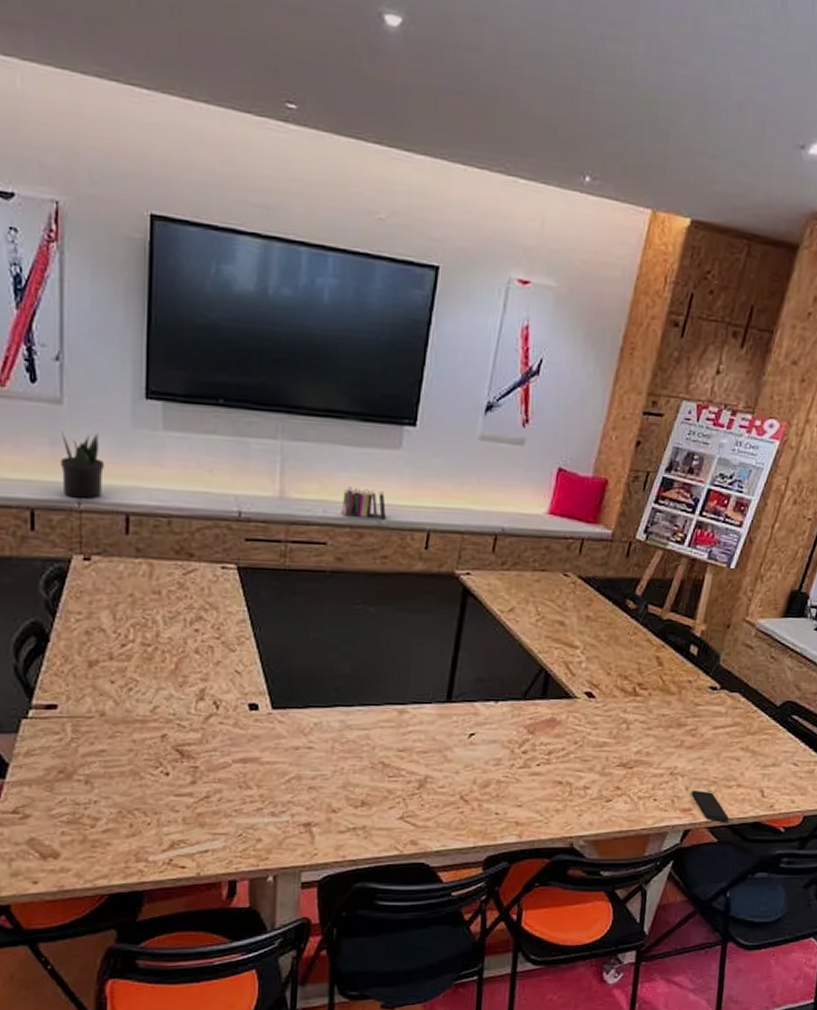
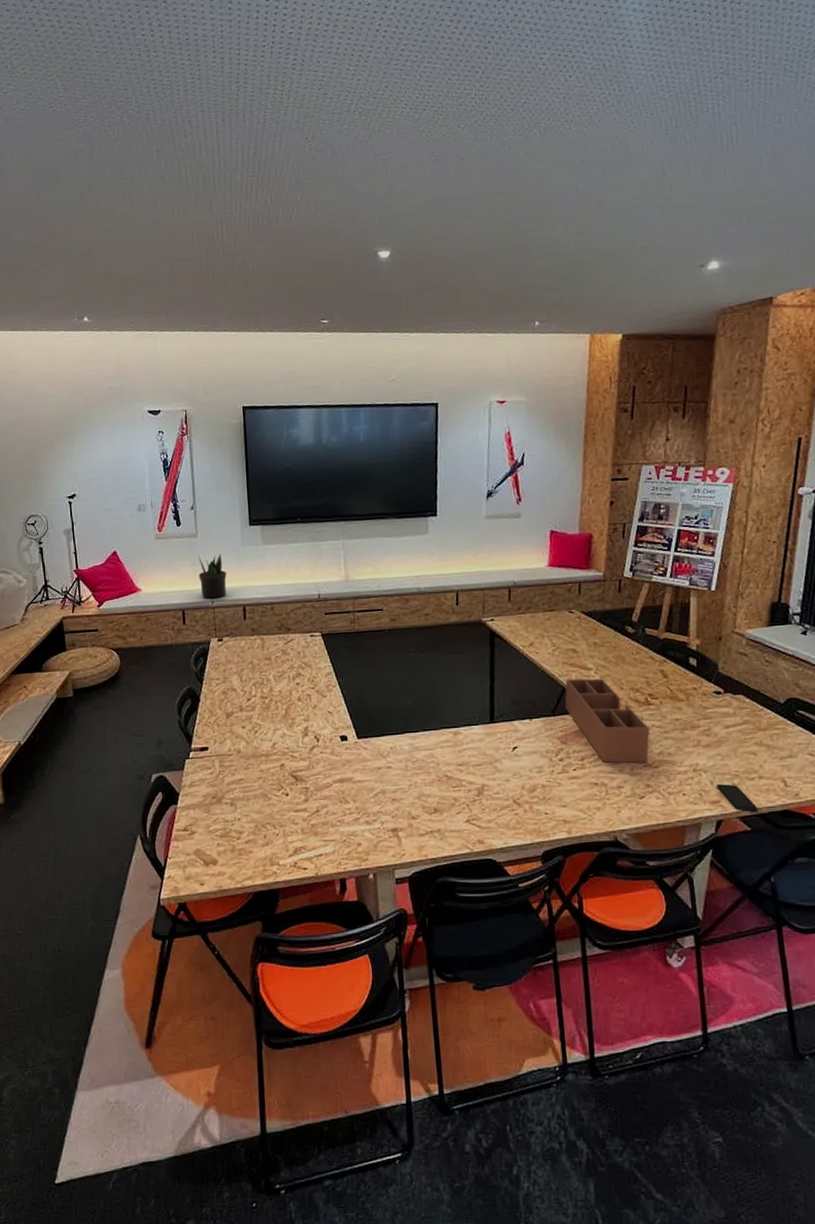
books: present [341,486,386,520] -> none [390,566,423,588]
desk organizer: none [539,657,631,763] -> present [564,678,650,764]

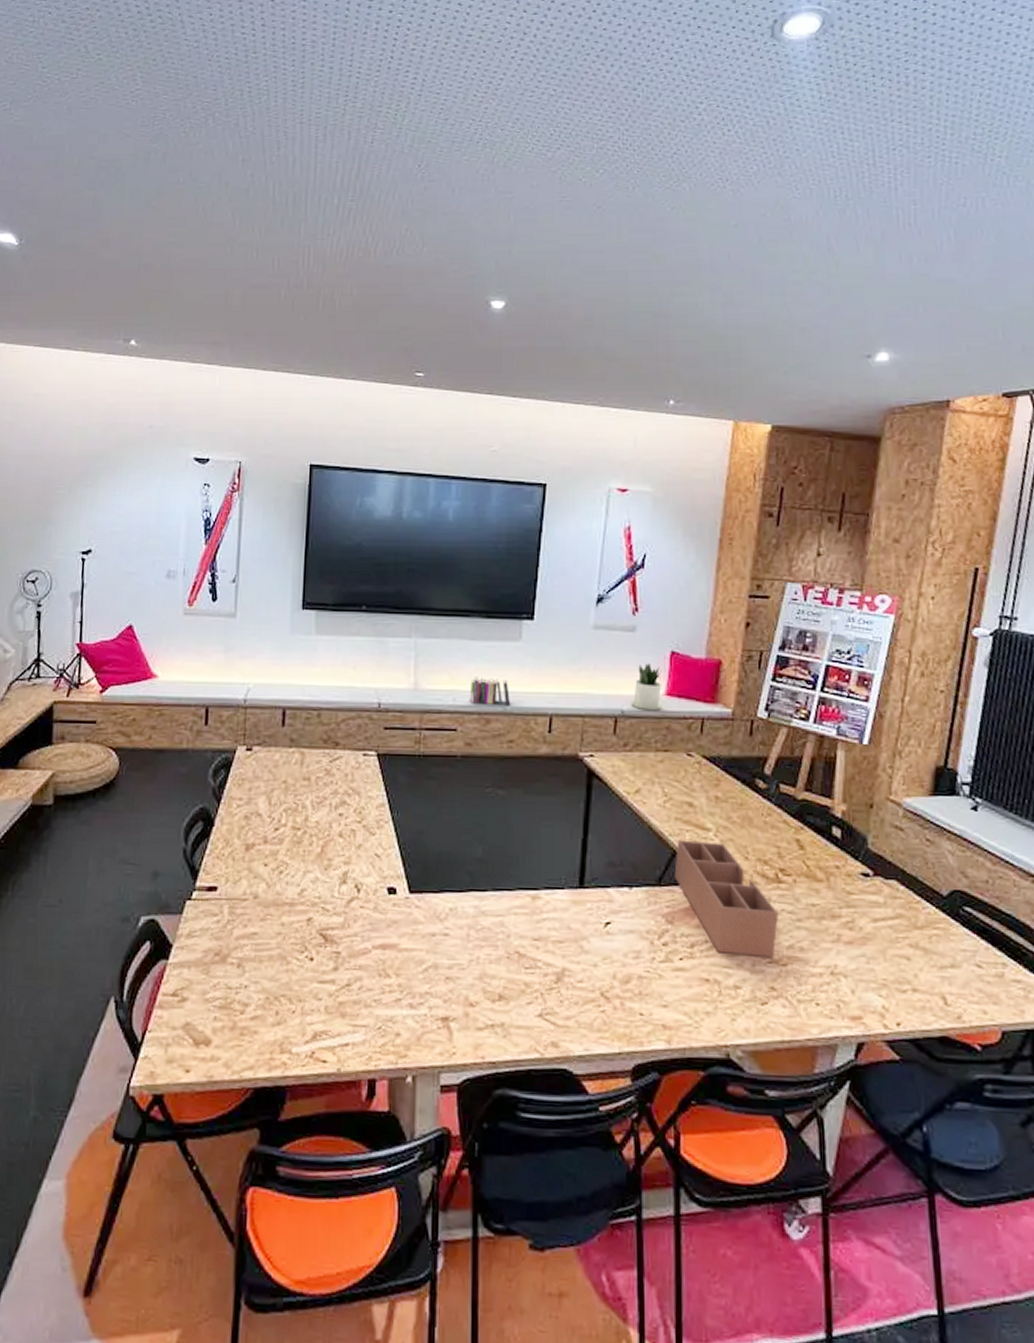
planter: present [198,553,226,599] -> none [231,639,267,696]
books: none [390,566,423,588] -> present [469,676,510,706]
planter: none [520,542,546,580] -> present [631,663,663,711]
mobile phone: present [716,784,759,811] -> none [858,994,911,1035]

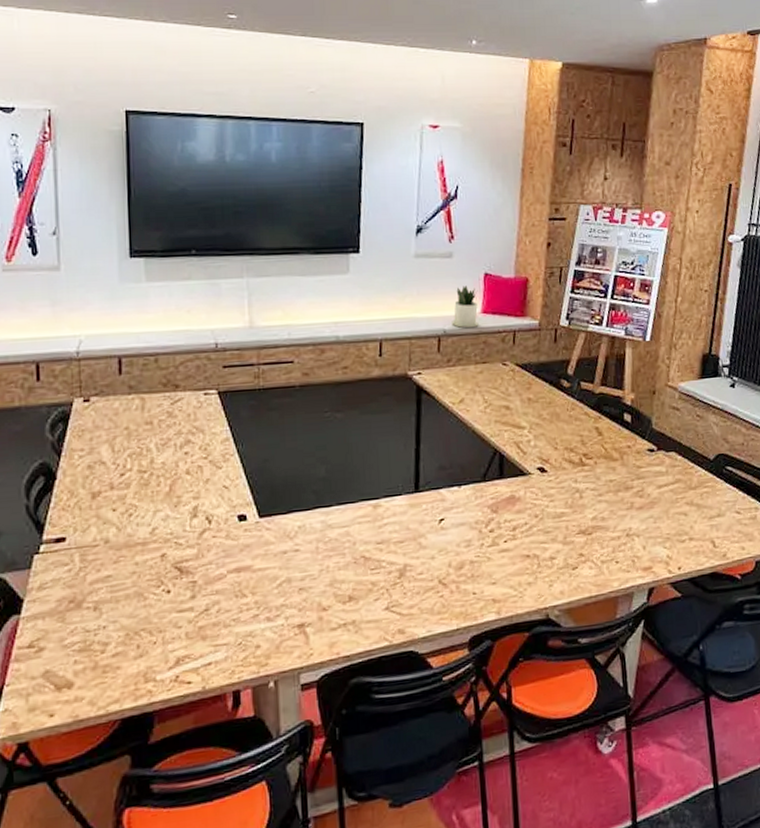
books: present [469,676,510,706] -> none [303,310,342,336]
desk organizer: present [674,840,778,959] -> none [496,438,584,532]

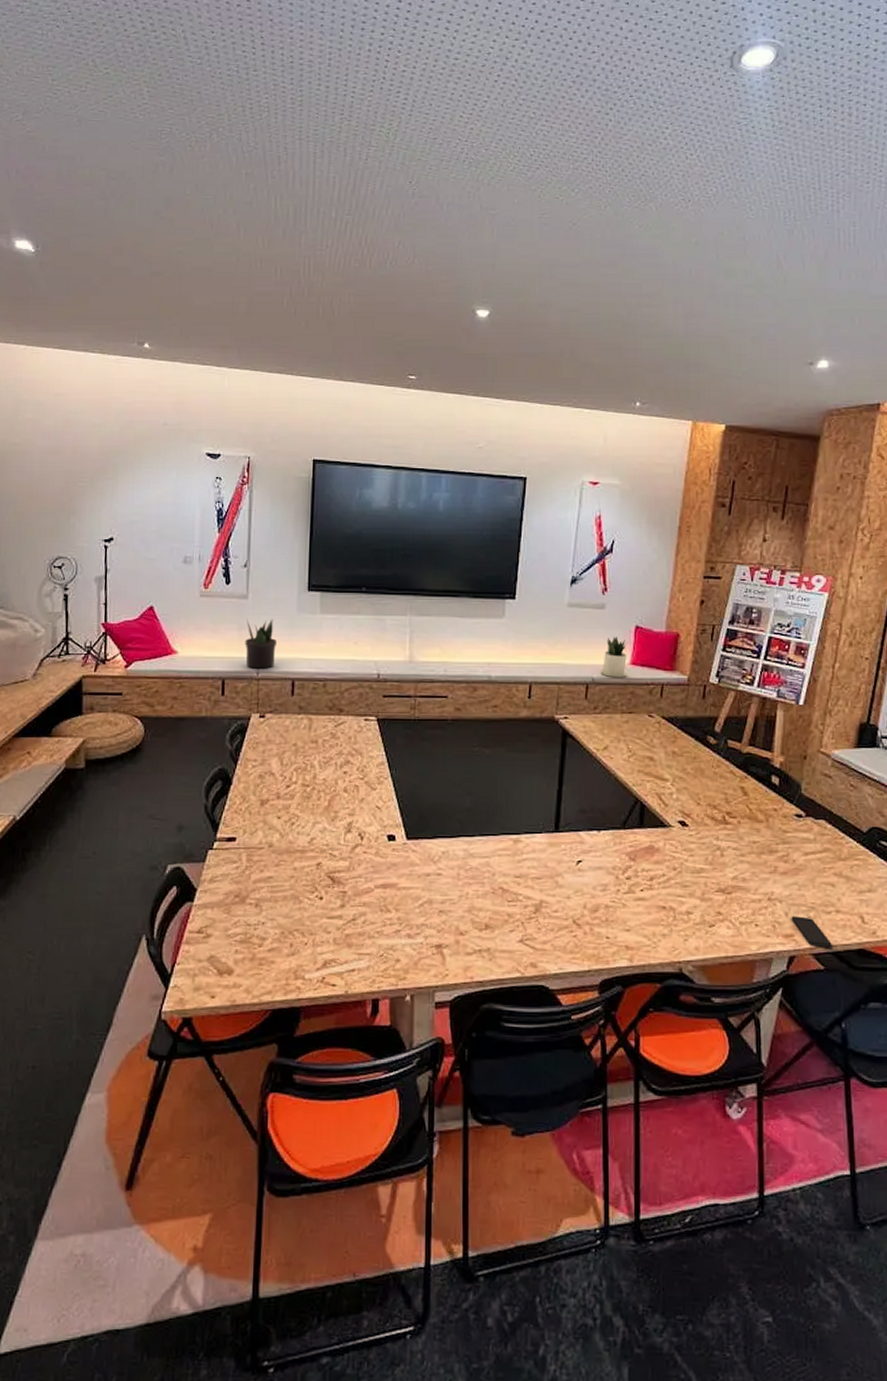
planter: none [60,290,97,348] -> present [245,618,276,669]
mobile phone: none [649,548,689,576] -> present [791,916,834,948]

